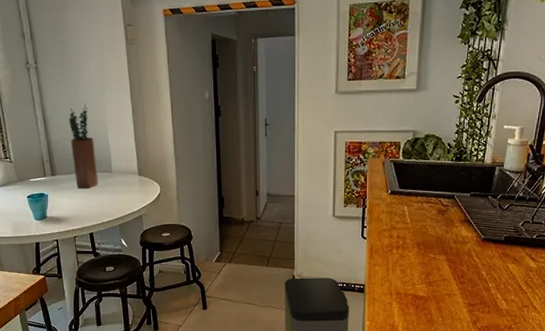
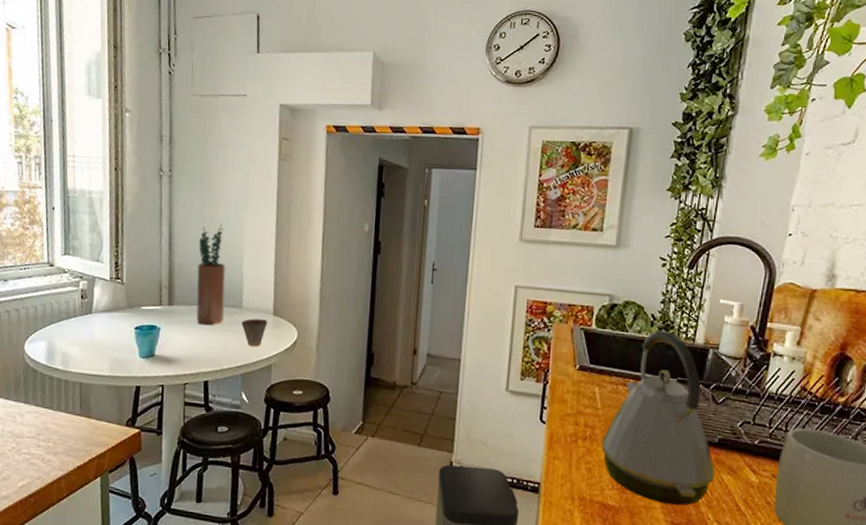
cup: none [113,179,135,203] -> present [241,318,268,348]
kettle: none [411,156,503,290] -> present [601,331,716,506]

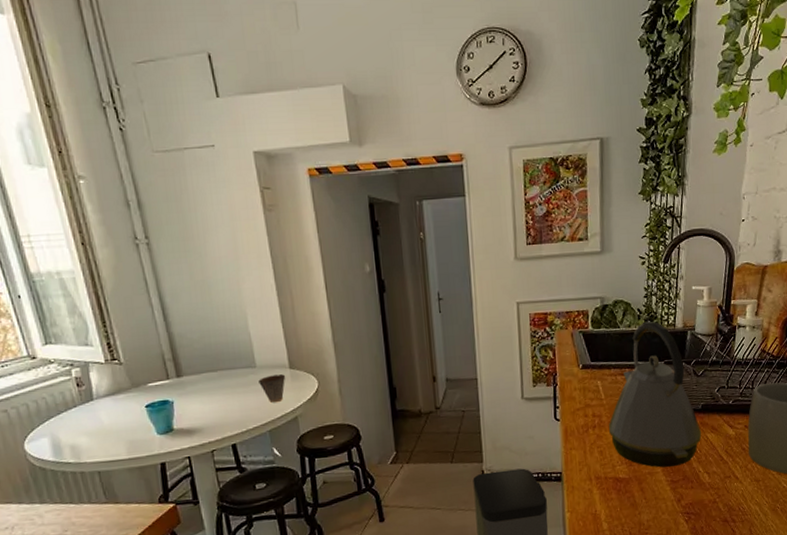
vase: present [196,222,226,325] -> none [195,284,240,390]

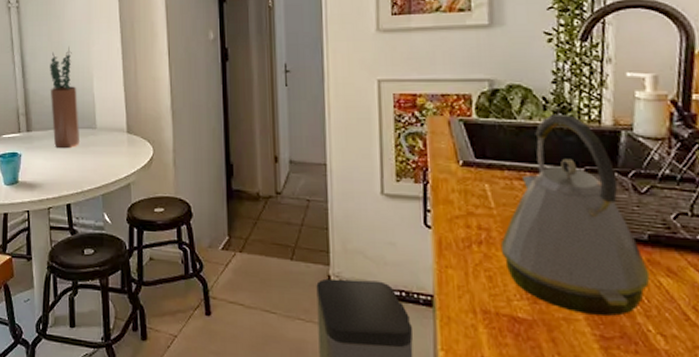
vase: none [195,284,240,390] -> present [50,46,81,148]
cup: present [258,374,286,404] -> none [97,138,123,167]

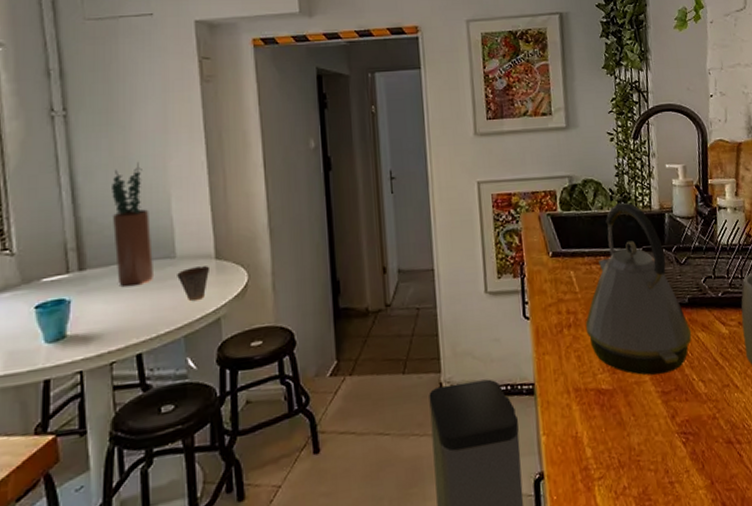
cup: none [97,138,123,167] -> present [177,266,211,302]

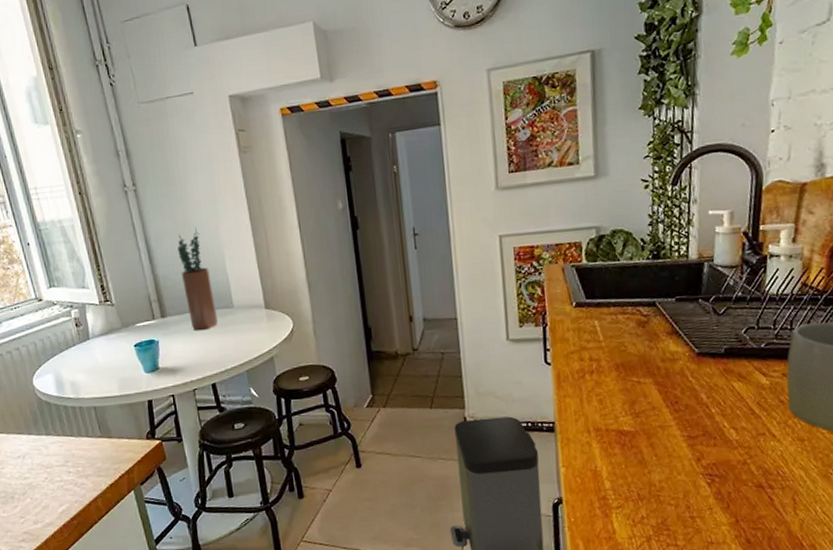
cup: present [177,266,211,302] -> none [236,314,262,344]
kettle: present [585,203,692,376] -> none [608,252,726,421]

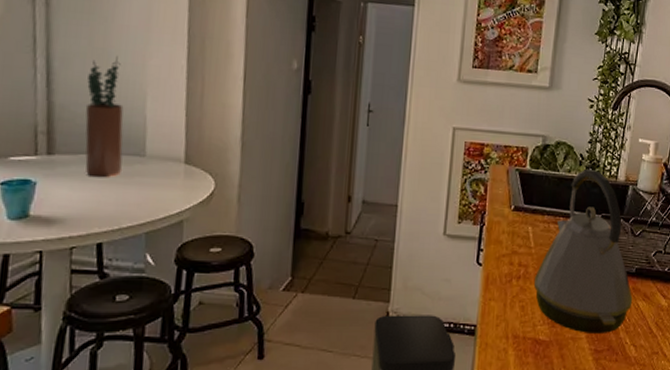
kettle: none [608,252,726,421] -> present [533,170,633,333]

